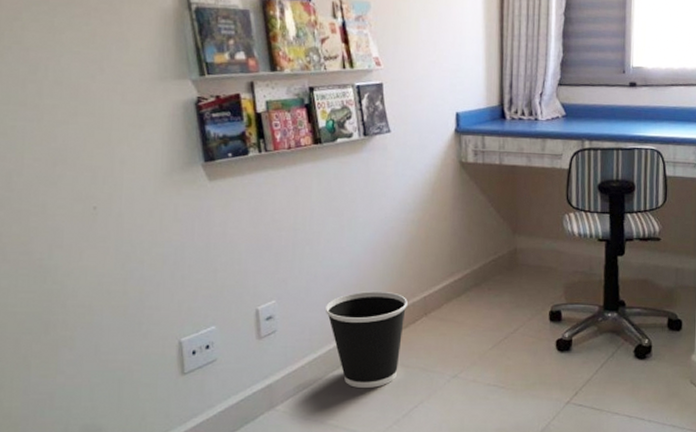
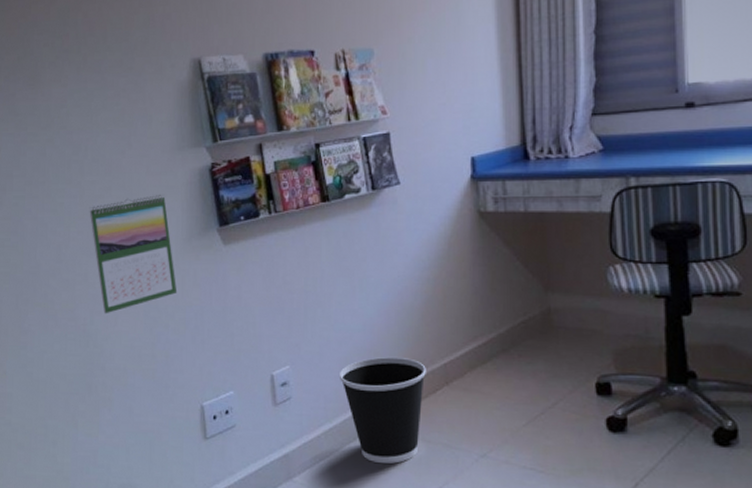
calendar: none [49,124,155,249] -> present [89,194,178,314]

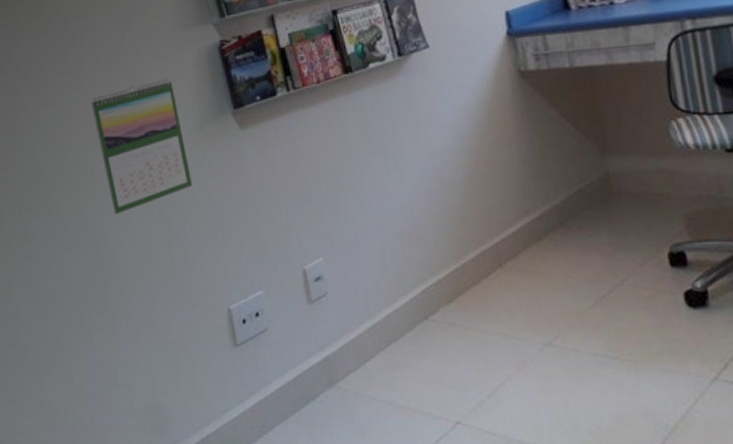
wastebasket: present [338,357,426,464] -> none [378,240,476,360]

